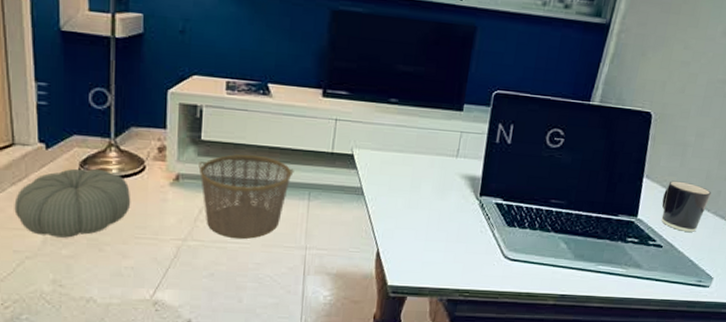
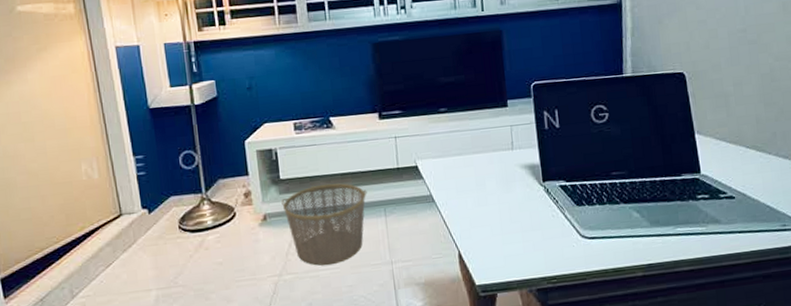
pouf: present [14,168,131,238] -> none [127,223,228,294]
mug: present [661,180,712,232] -> none [719,130,768,179]

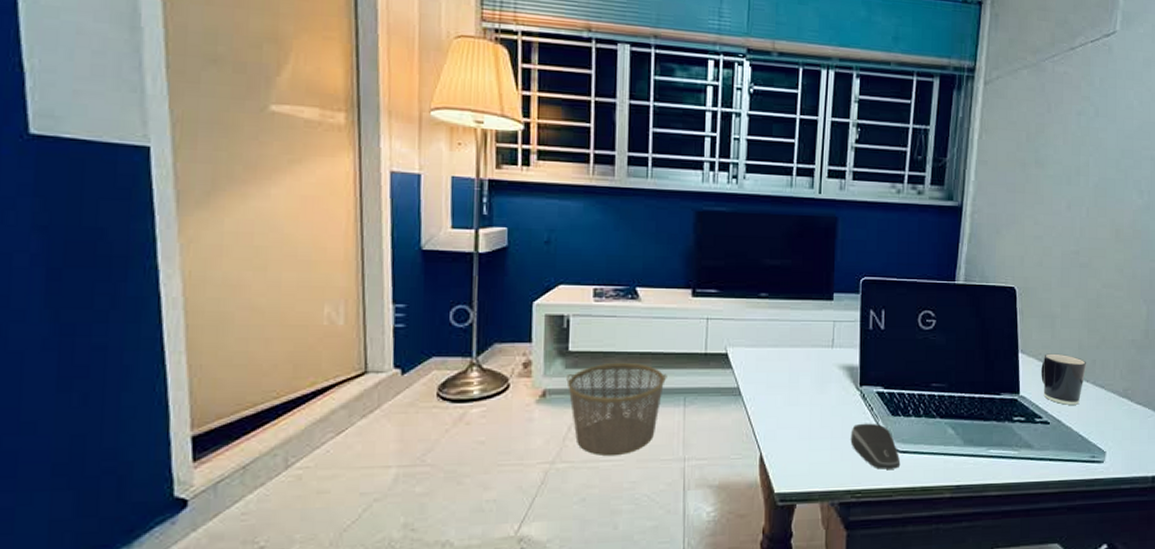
computer mouse: none [539,214,591,256] -> present [850,423,901,470]
mug: none [719,130,768,179] -> present [1041,353,1087,405]

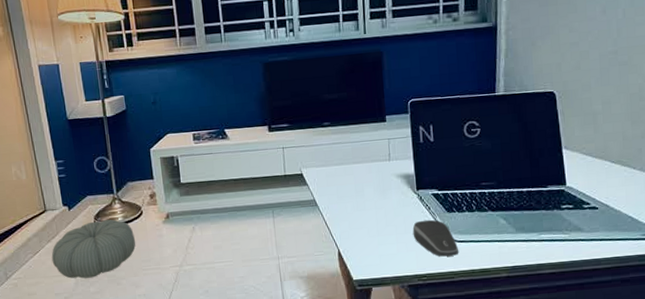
pouf: none [363,392,494,473] -> present [51,219,136,279]
basket: present [566,362,667,455] -> none [182,187,257,259]
mug: present [1041,353,1087,405] -> none [586,146,633,191]

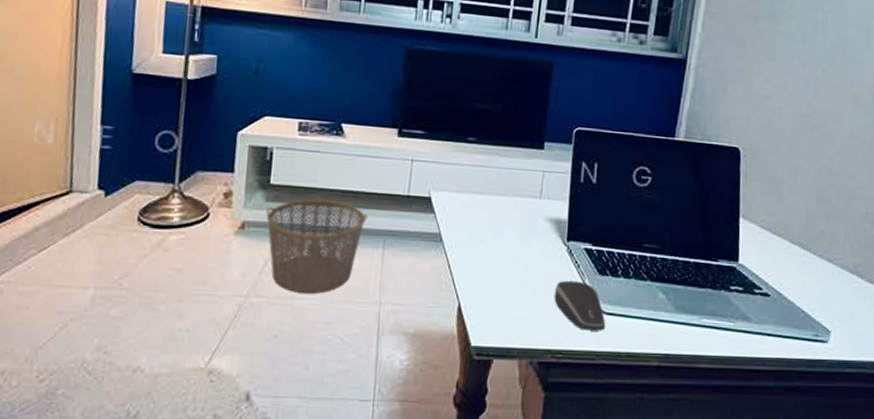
pouf: present [51,219,136,279] -> none [63,217,192,296]
basket: none [182,187,257,259] -> present [266,198,368,294]

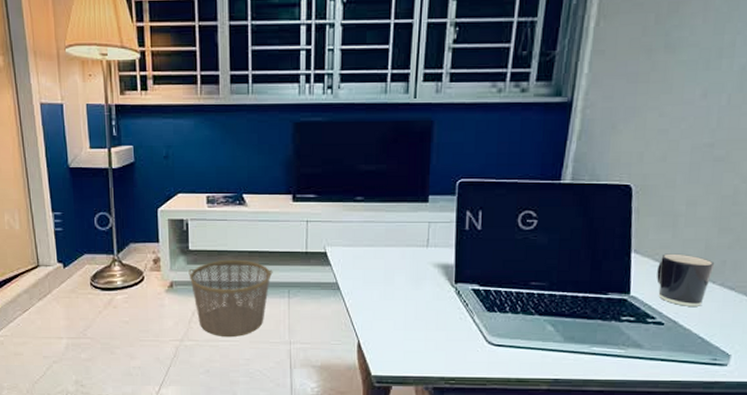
computer mouse: present [554,280,606,331] -> none [445,317,496,360]
mug: none [763,220,815,278] -> present [656,253,715,306]

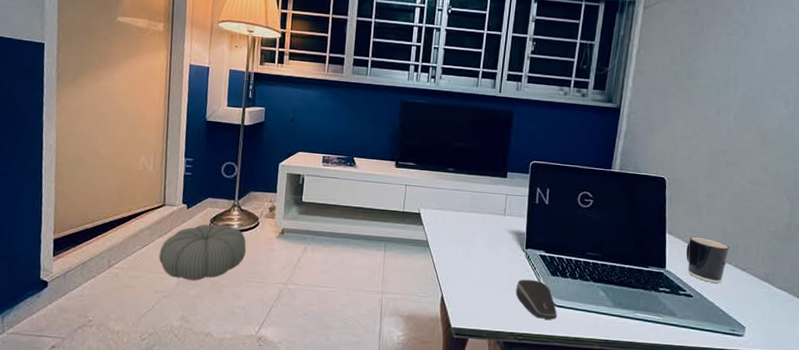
pouf: none [41,283,135,343] -> present [158,224,247,281]
basket: present [188,259,273,337] -> none [299,213,373,284]
computer mouse: none [445,317,496,360] -> present [515,279,557,320]

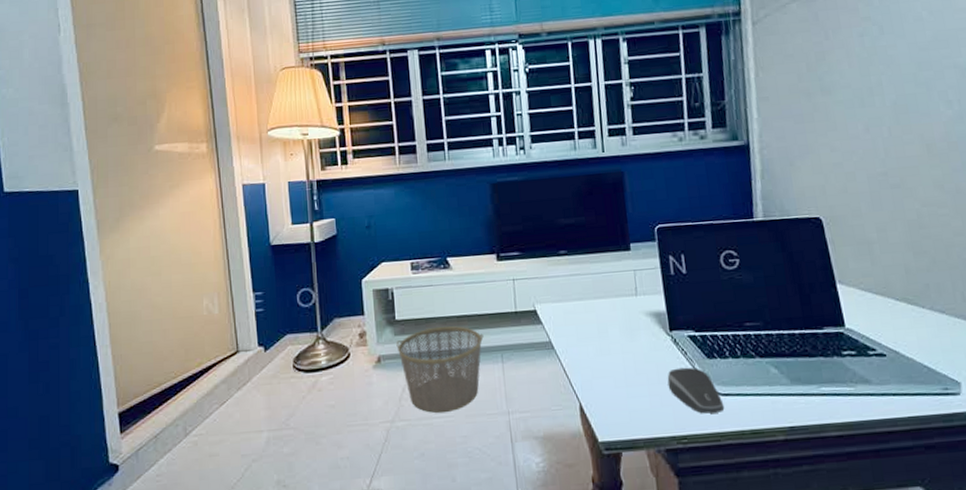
pouf: present [158,224,247,281] -> none [240,363,341,436]
basket: none [299,213,373,284] -> present [396,325,484,413]
mug: present [686,236,730,283] -> none [865,280,920,335]

